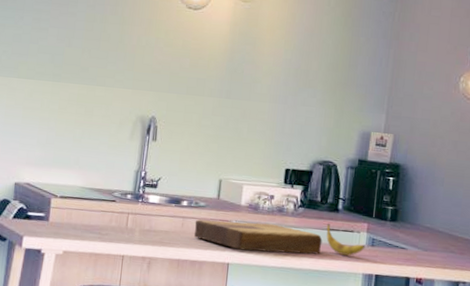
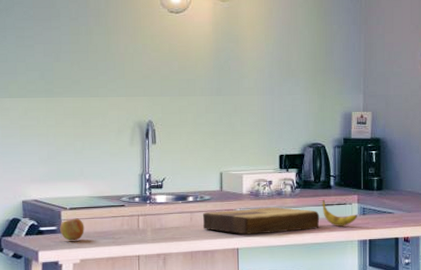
fruit: none [47,207,72,231] -> present [60,218,85,241]

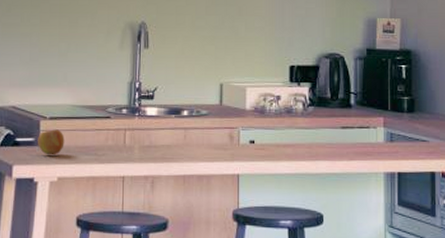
cutting board: present [202,207,320,235] -> none [198,127,337,159]
banana: present [322,199,358,226] -> none [340,120,384,154]

